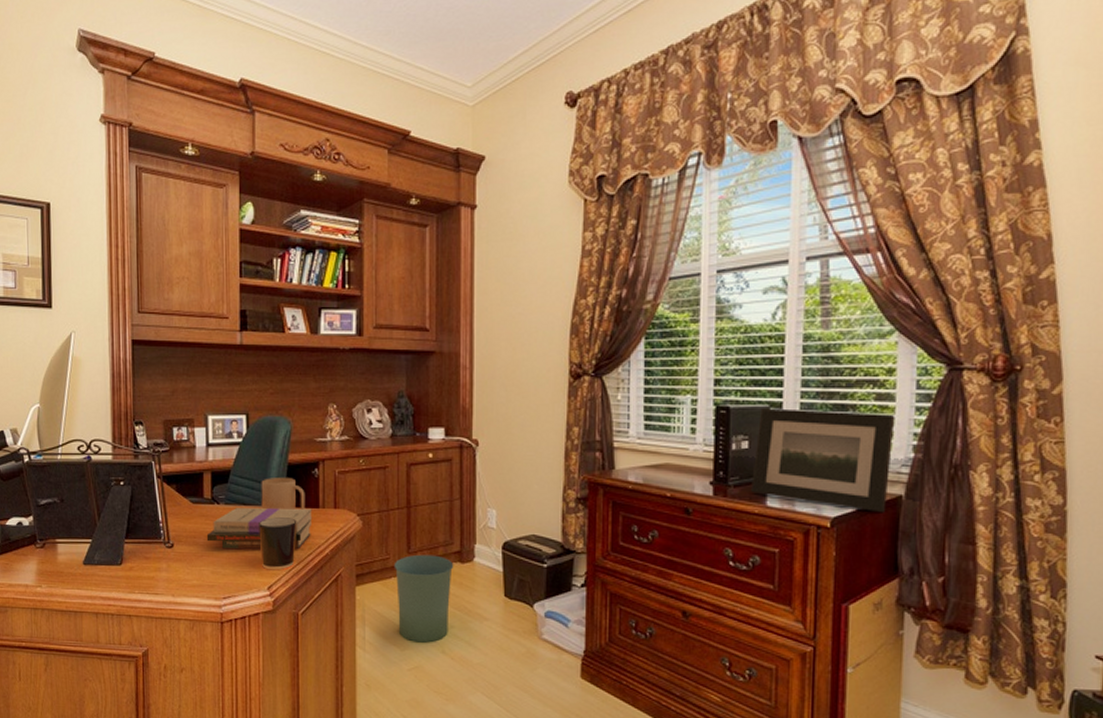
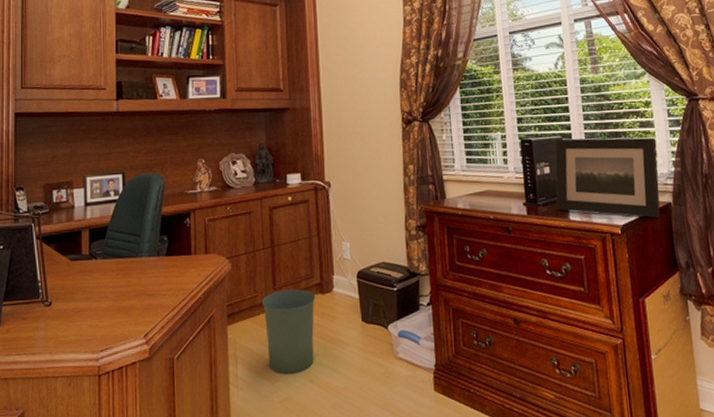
books: present [206,507,313,550] -> none [84,256,185,302]
mug: present [259,517,297,571] -> none [135,266,171,319]
mug: present [261,477,305,510] -> none [136,228,179,260]

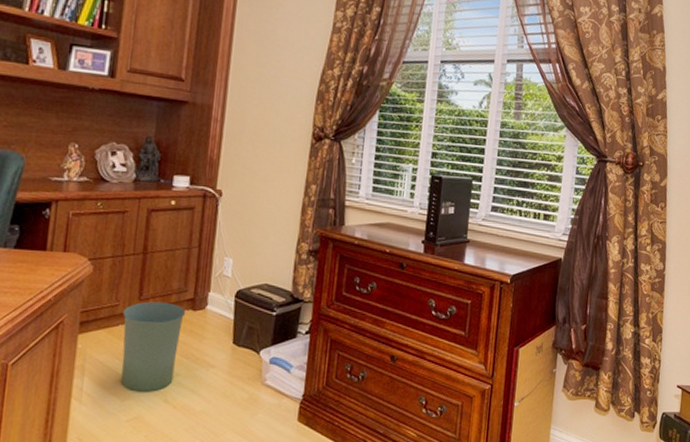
picture frame: present [555,137,661,219] -> none [453,180,561,273]

